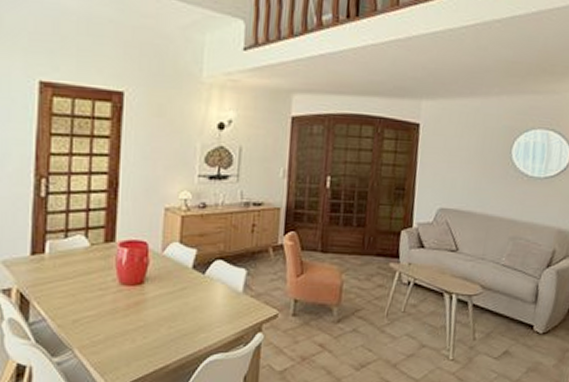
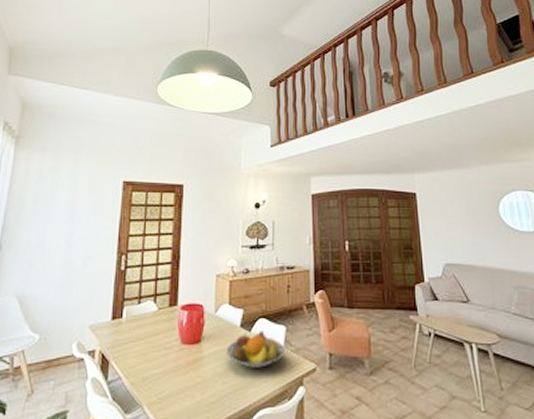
fruit bowl: none [174,273,244,313] -> present [226,330,285,368]

